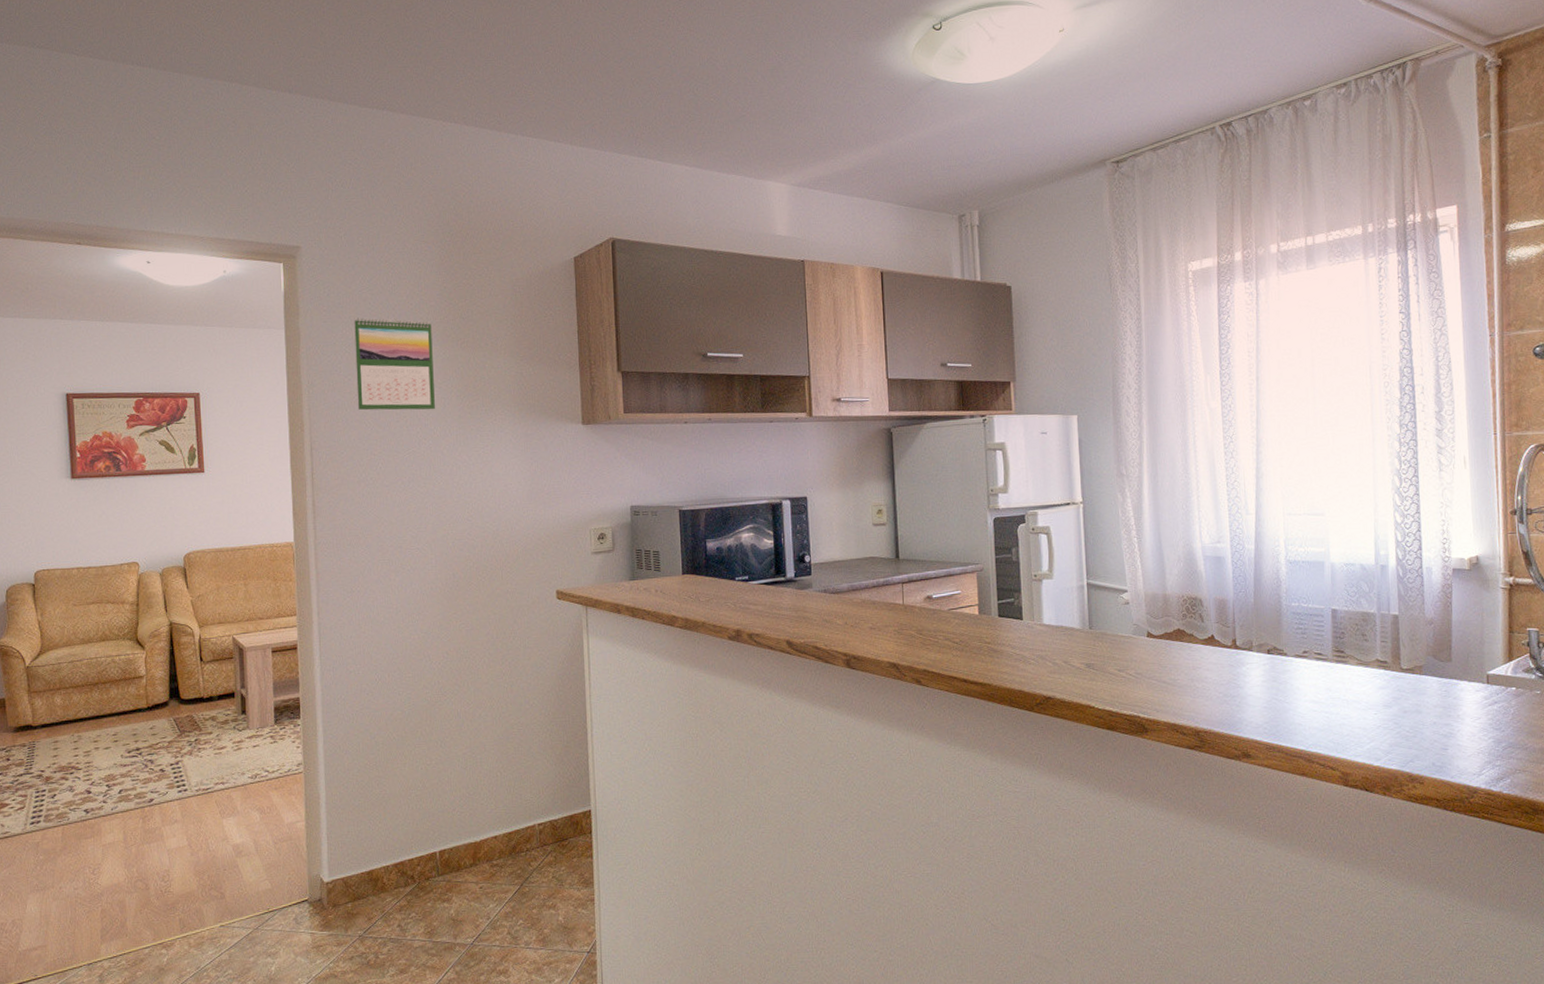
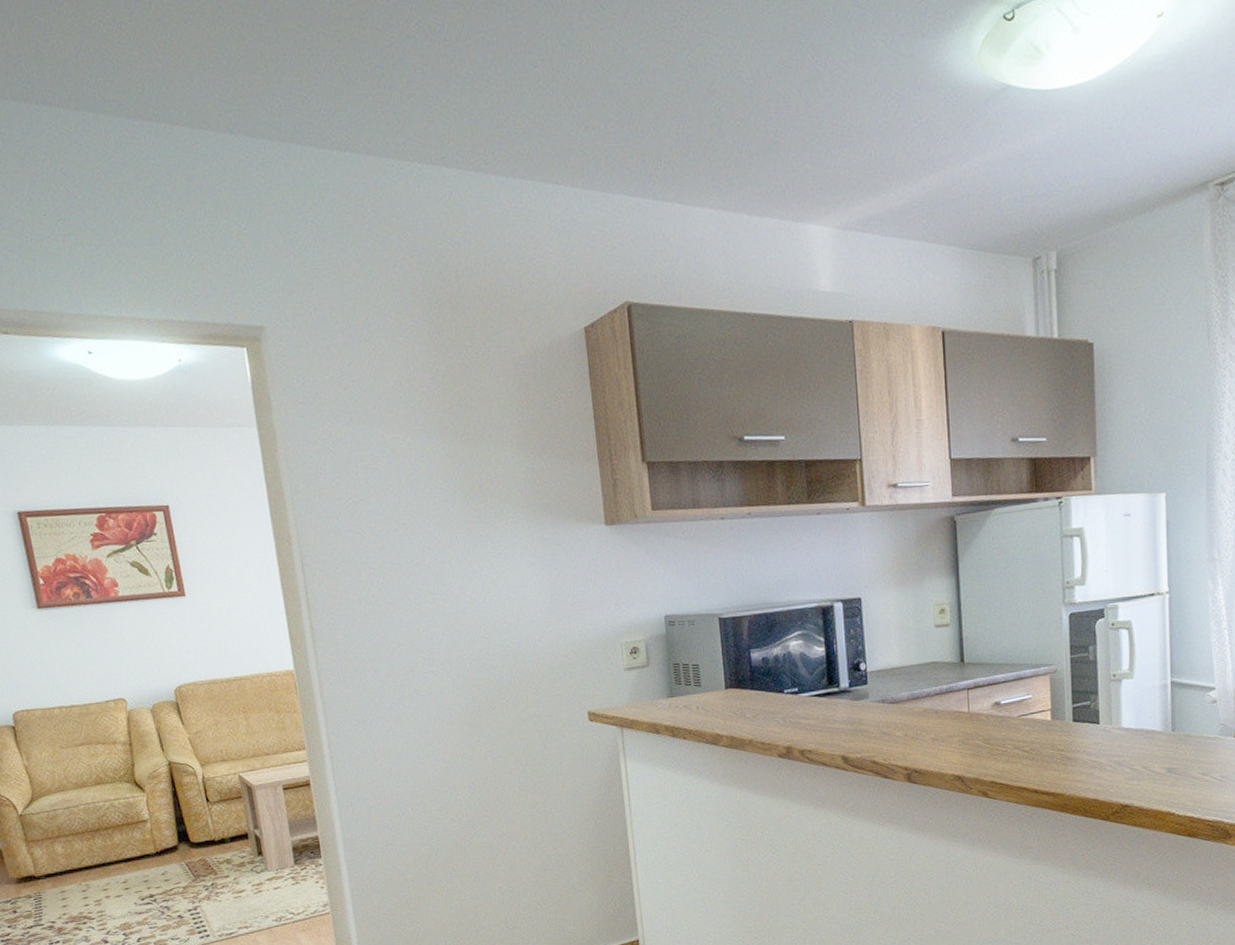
calendar: present [354,317,435,411] -> none [335,408,438,519]

